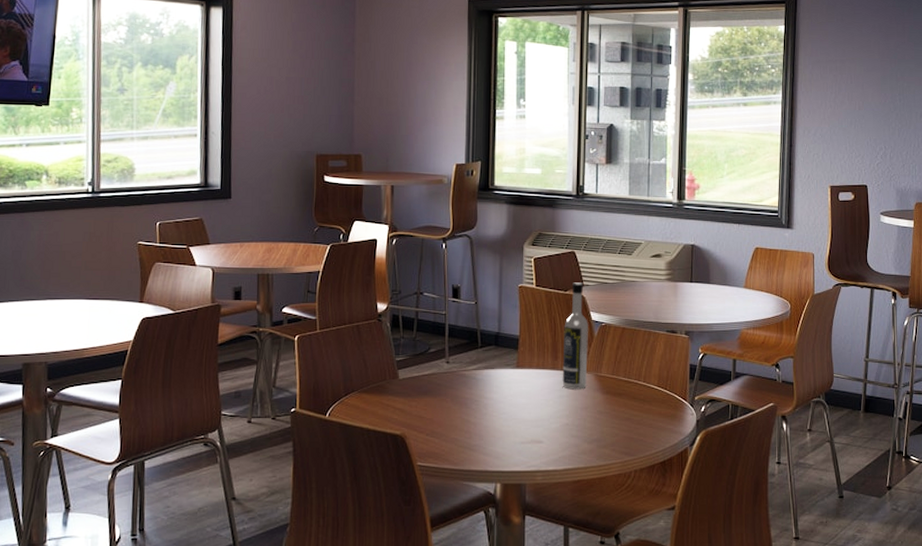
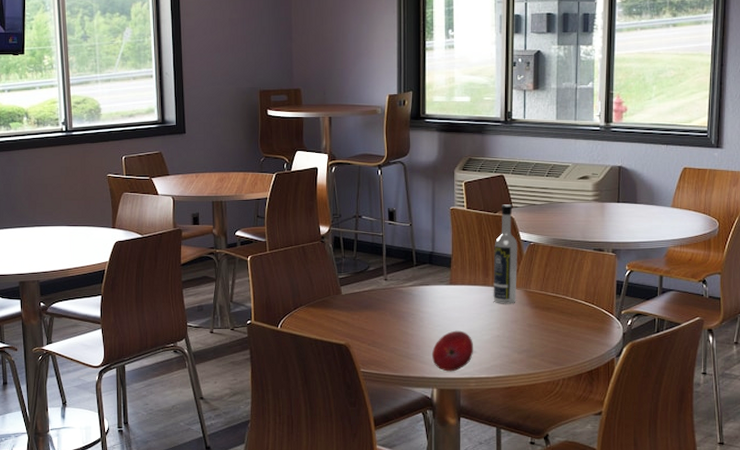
fruit: none [495,418,541,464] -> present [431,330,474,372]

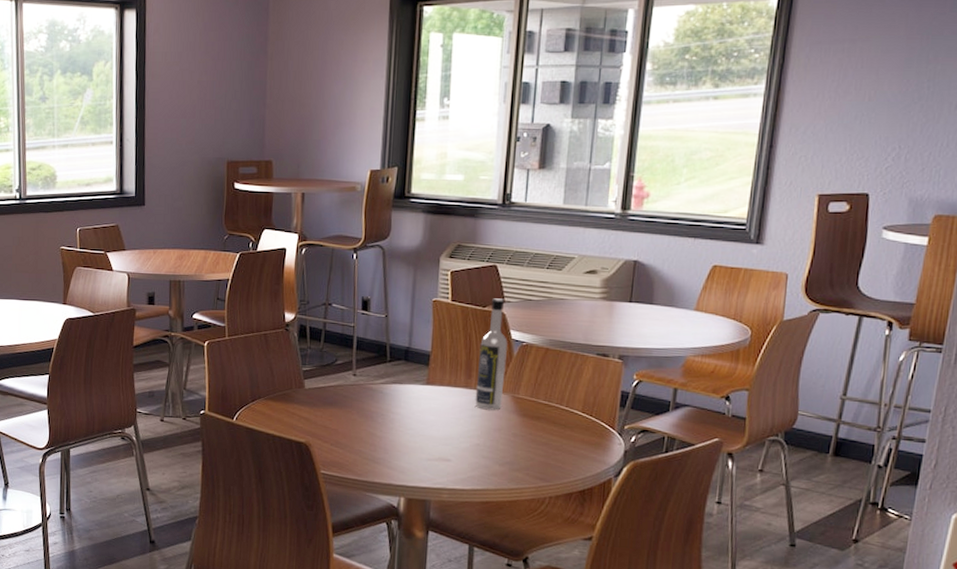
fruit: present [431,330,474,372] -> none [400,435,450,480]

